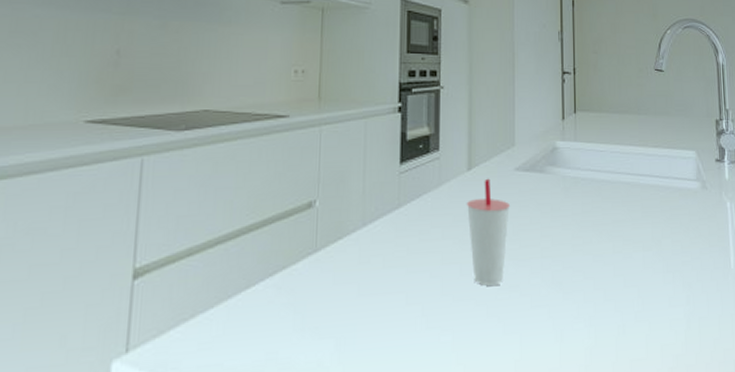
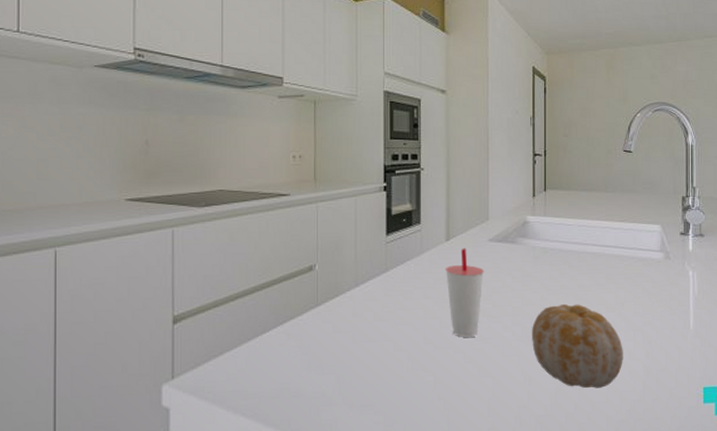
fruit: none [563,242,663,343] -> present [532,303,623,388]

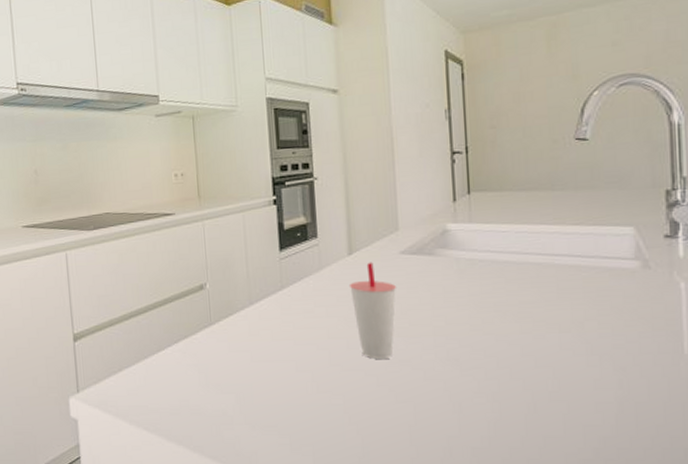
fruit: present [532,303,623,388] -> none [460,322,586,420]

